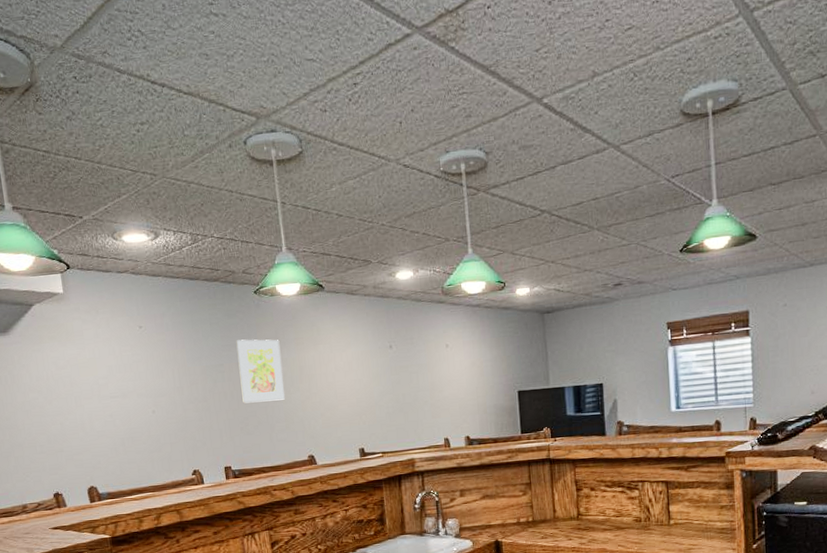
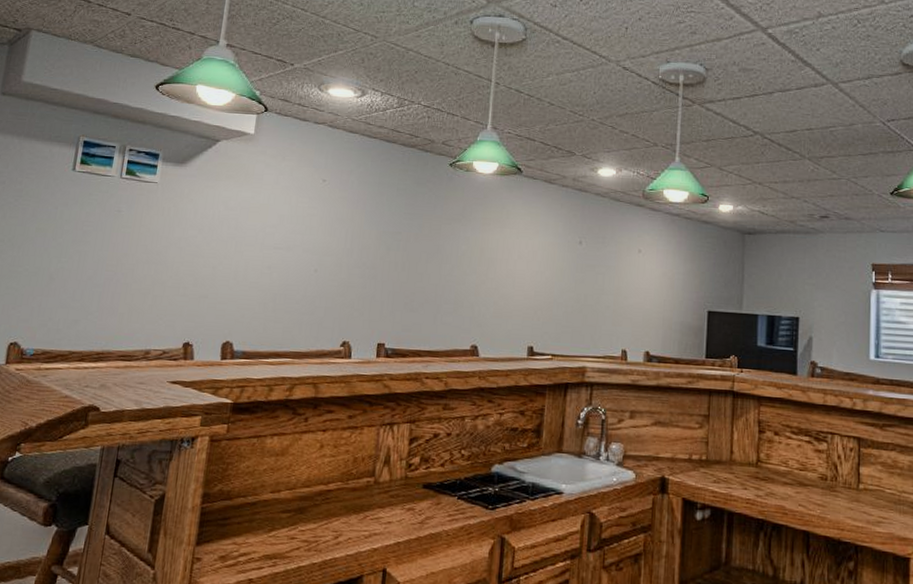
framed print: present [236,339,285,403] -> none [413,210,466,280]

